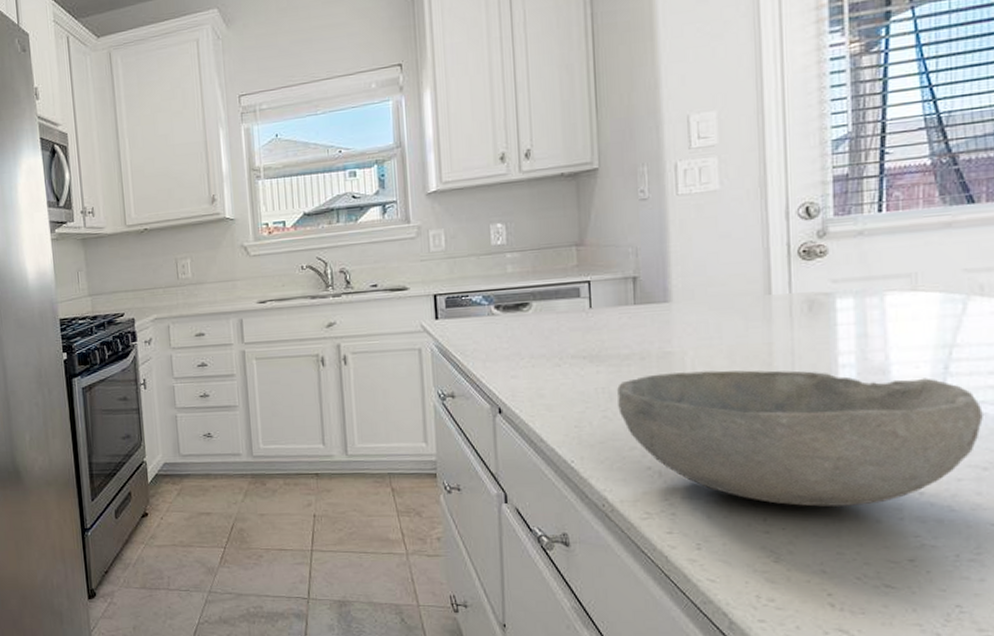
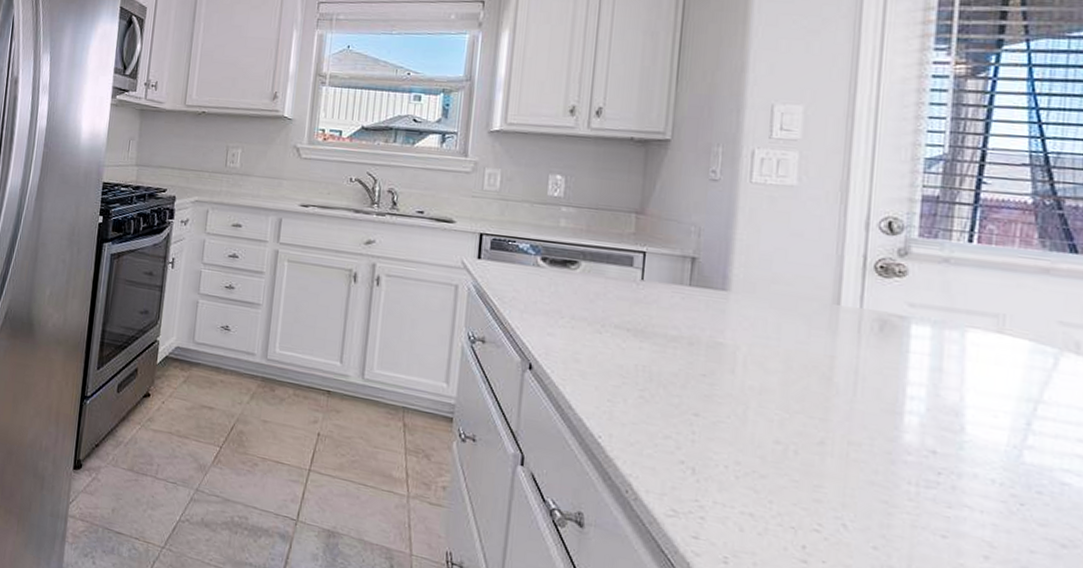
bowl: present [617,370,983,507] -> none [657,362,1067,558]

